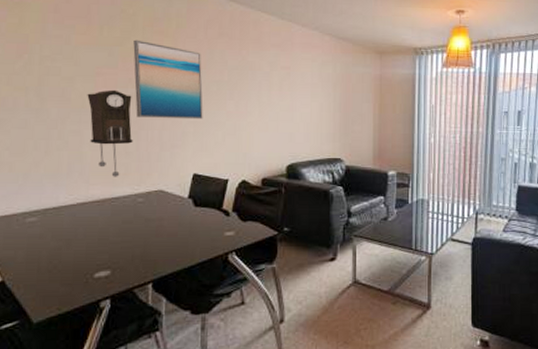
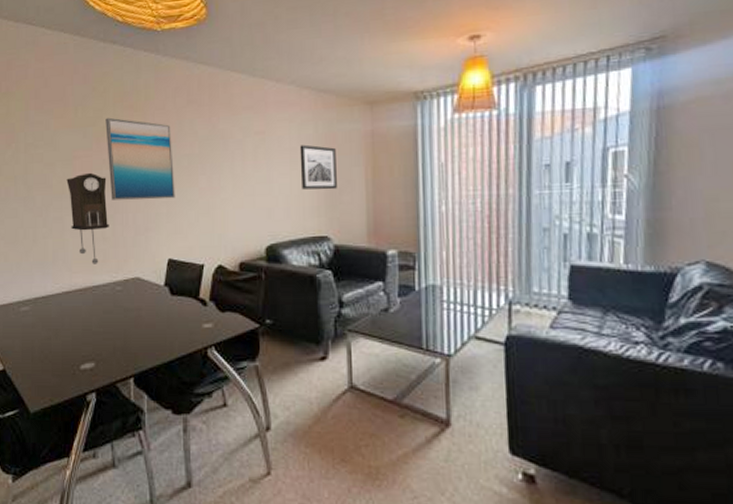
wall art: none [320,81,350,120] -> present [299,144,337,190]

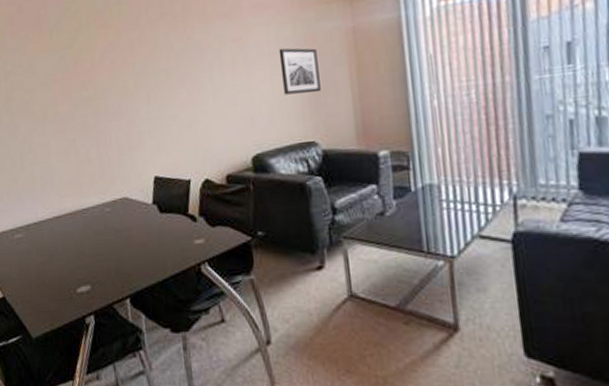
pendulum clock: present [66,172,109,264] -> none [47,95,93,187]
wall art: present [105,117,175,200] -> none [80,38,156,122]

